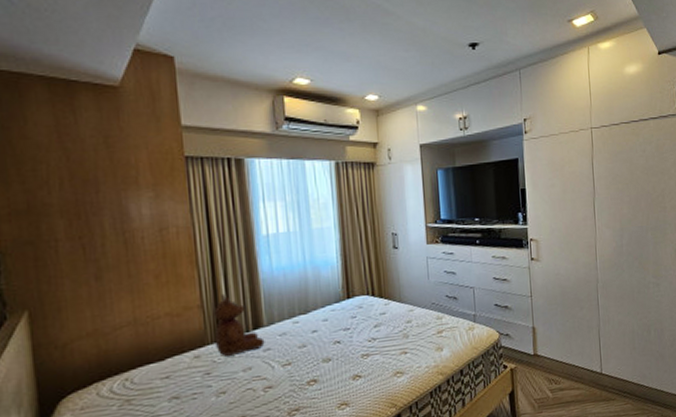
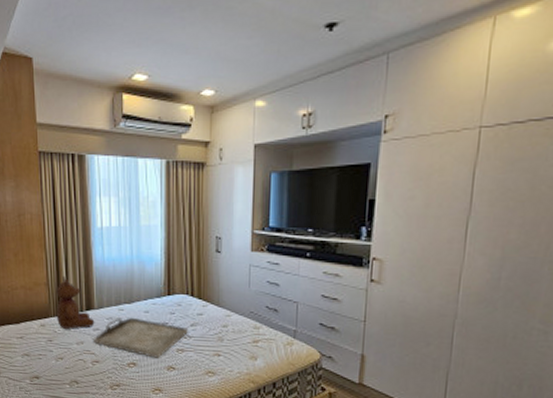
serving tray: none [263,327,373,370] -> present [93,317,189,358]

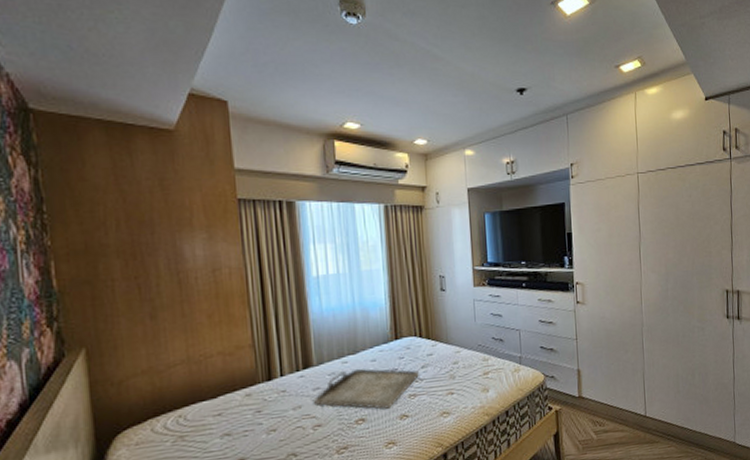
teddy bear: present [56,275,95,329] -> none [265,333,315,395]

